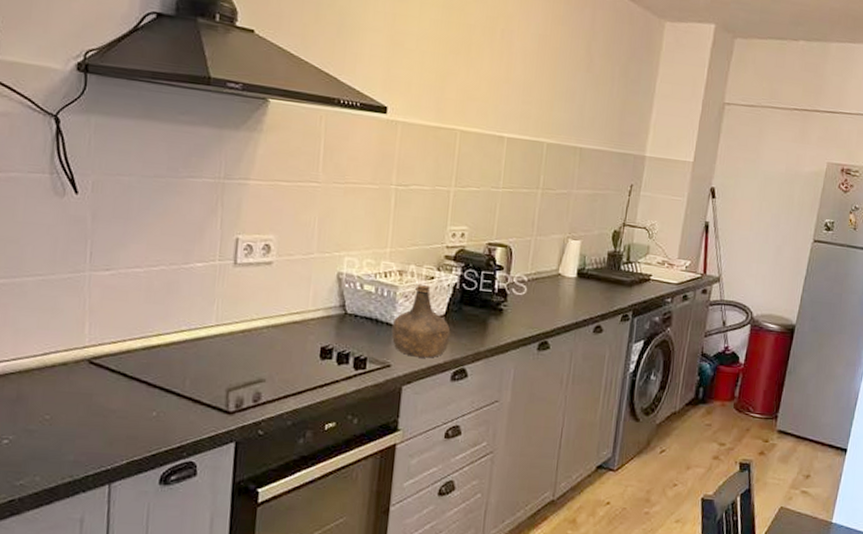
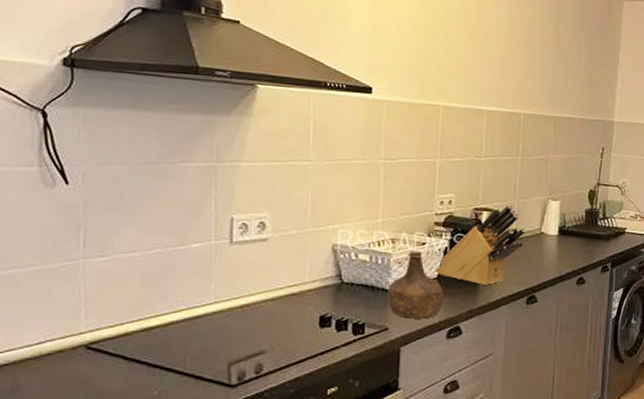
knife block: none [442,240,542,327] -> present [434,204,526,285]

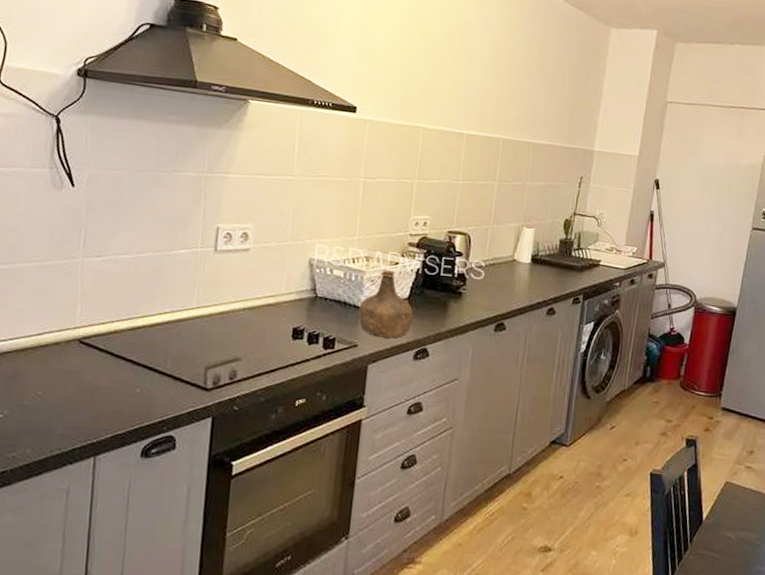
knife block: present [434,204,526,285] -> none [405,228,498,309]

